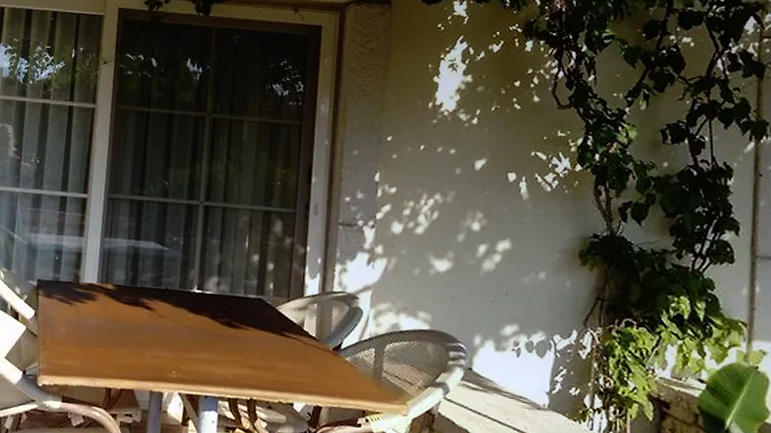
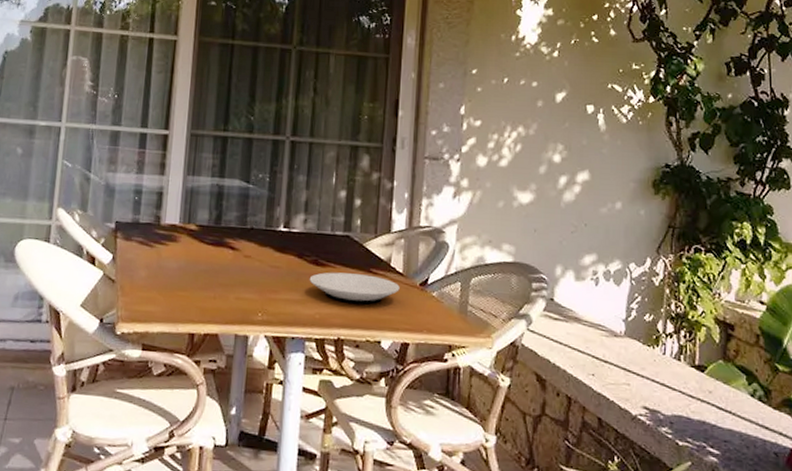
plate: none [222,334,313,367] -> present [309,272,400,305]

